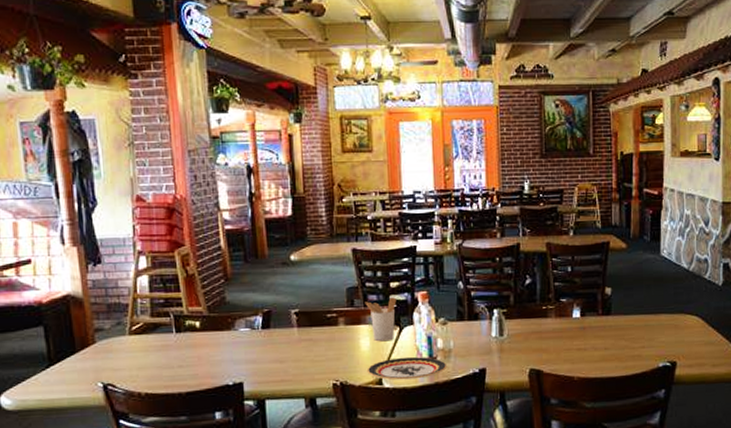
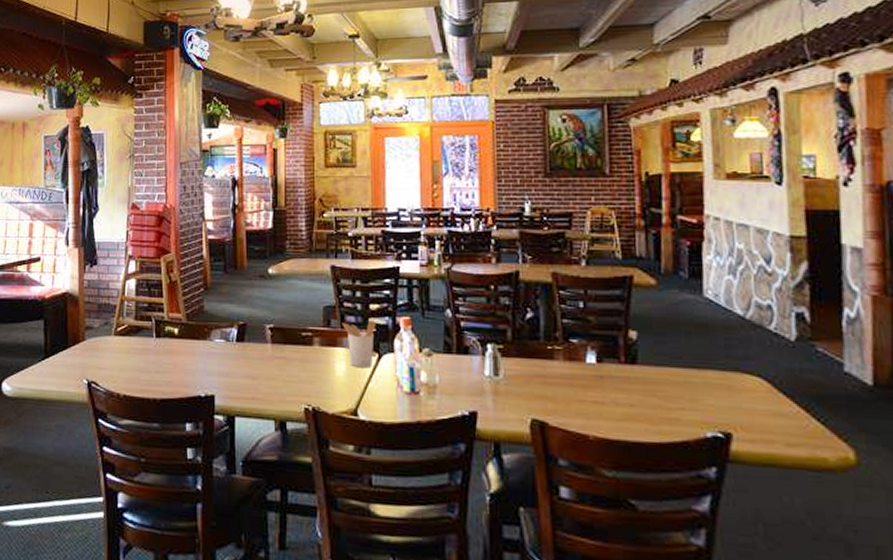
plate: present [367,356,447,380] -> none [341,387,432,415]

